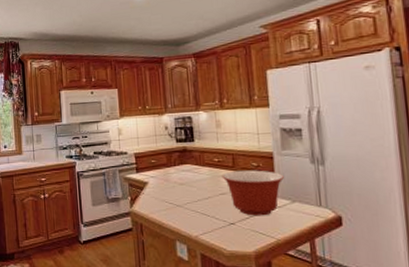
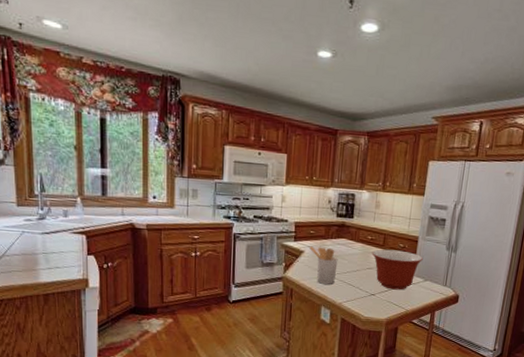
utensil holder: none [153,176,186,216] -> present [309,246,338,284]

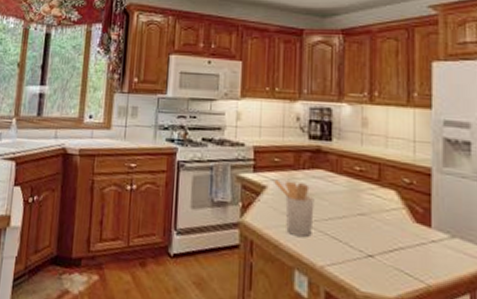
mixing bowl: present [371,249,423,290] -> none [362,185,443,251]

